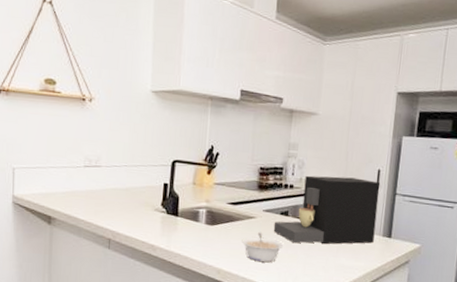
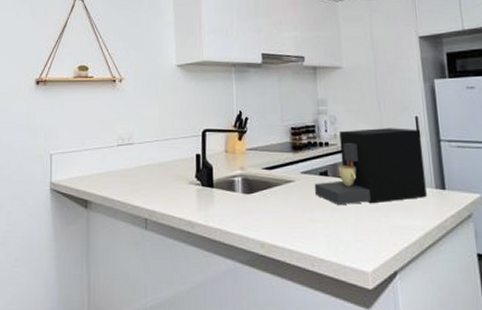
legume: present [241,232,284,263] -> none [282,197,329,231]

